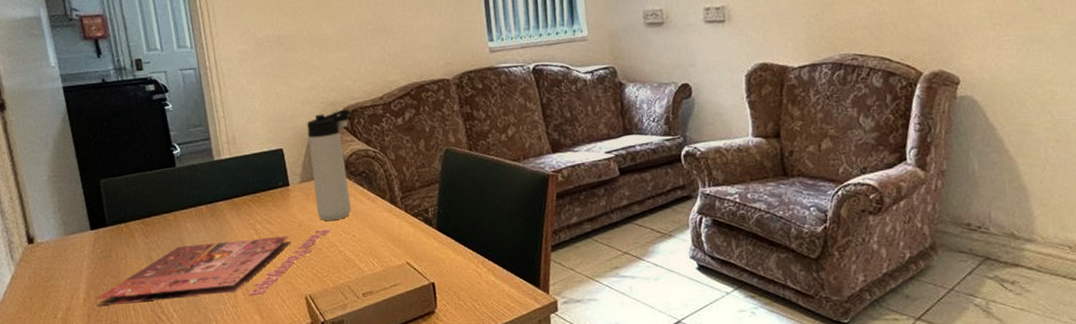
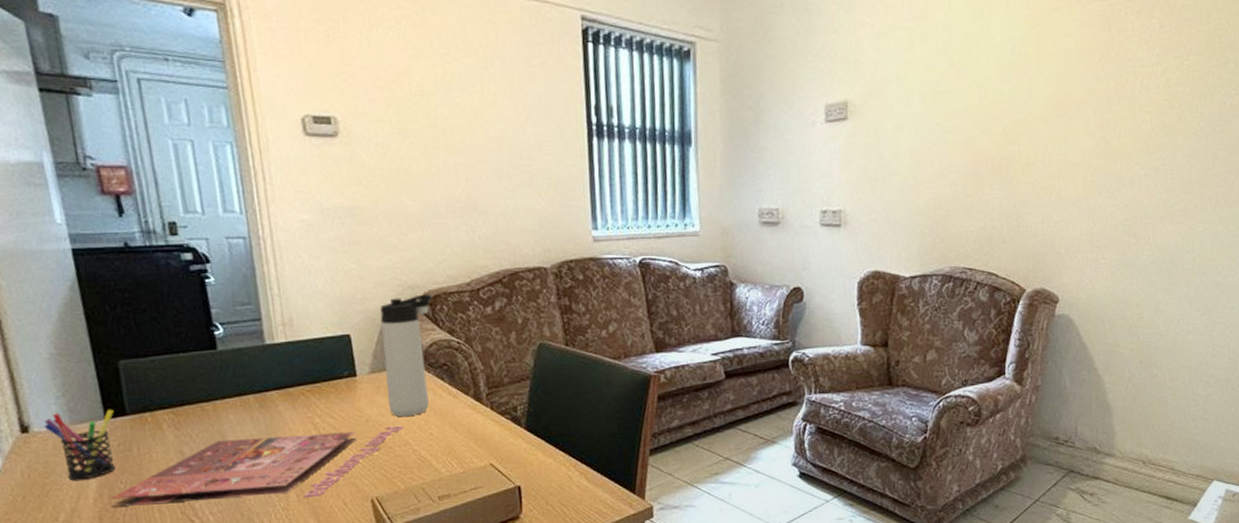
pen holder: none [44,221,99,283] -> present [43,409,115,480]

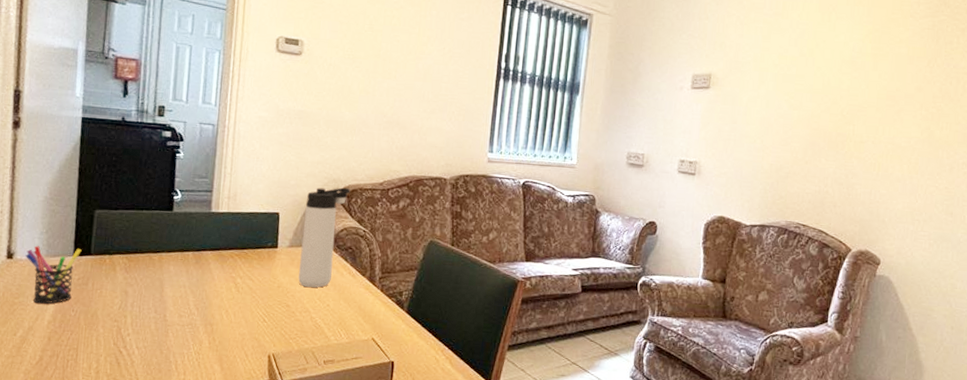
cover: present [109,425,404,507] -> none [60,286,307,347]

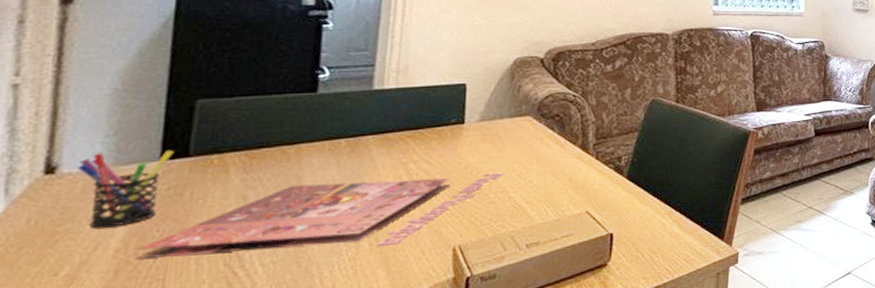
cover: none [60,286,307,347] -> present [135,172,504,259]
thermos bottle: present [298,187,350,288] -> none [492,50,556,165]

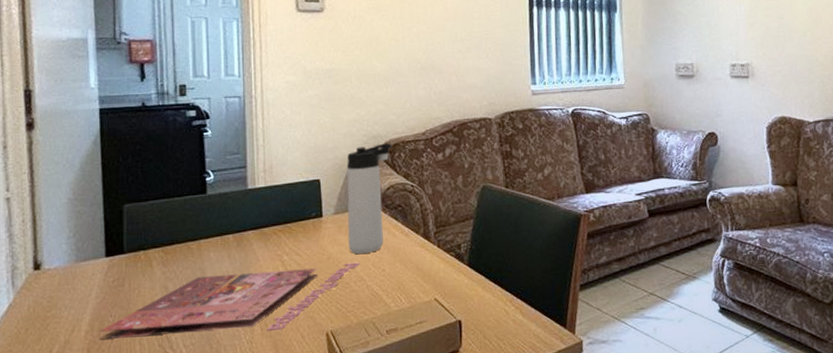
pen holder: present [76,150,174,228] -> none [53,248,114,314]
thermos bottle: none [492,50,556,165] -> present [346,142,392,255]

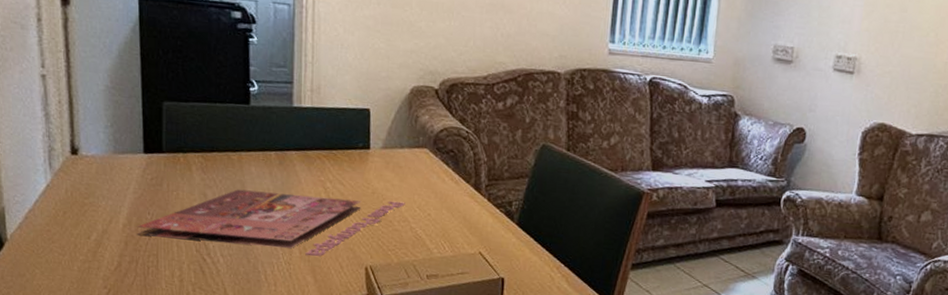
thermos bottle: present [346,142,392,255] -> none [395,80,450,195]

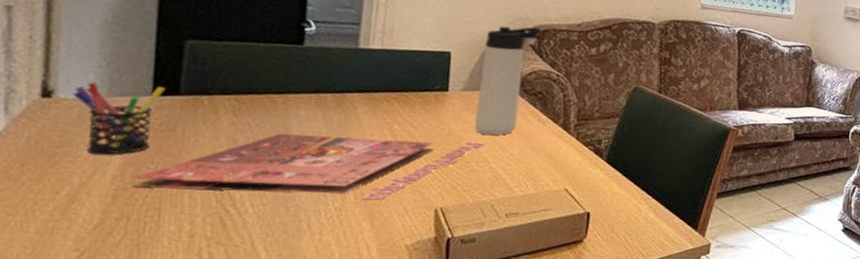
pen holder: none [90,141,152,206] -> present [72,82,165,155]
thermos bottle: none [395,80,450,195] -> present [475,26,542,136]

